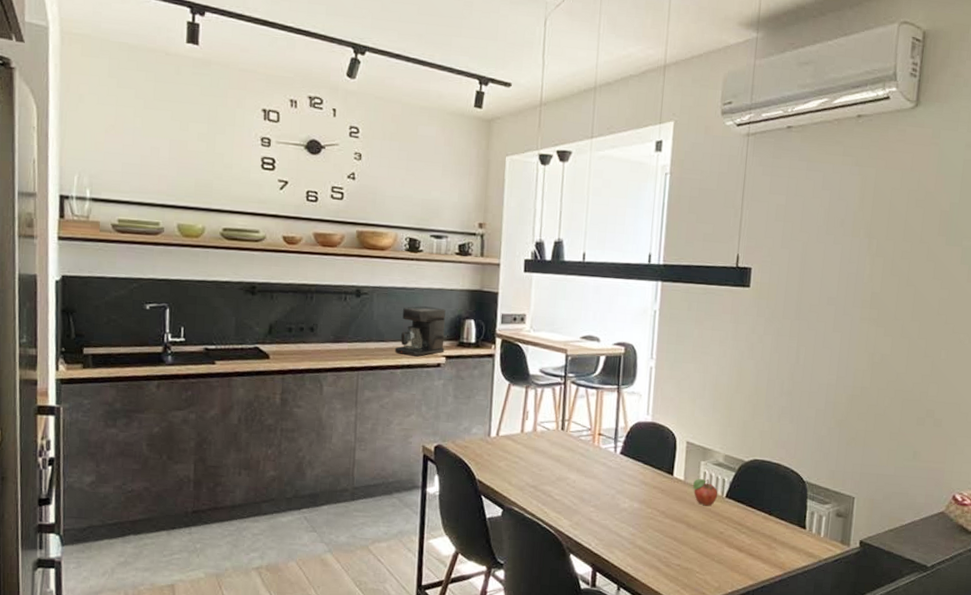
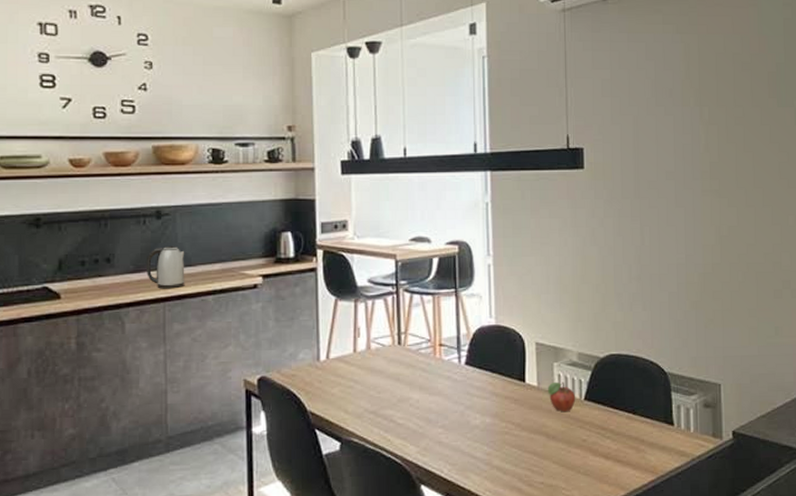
kettle: none [344,321,378,360] -> present [145,245,185,289]
coffee maker: present [394,306,446,357] -> none [204,222,261,279]

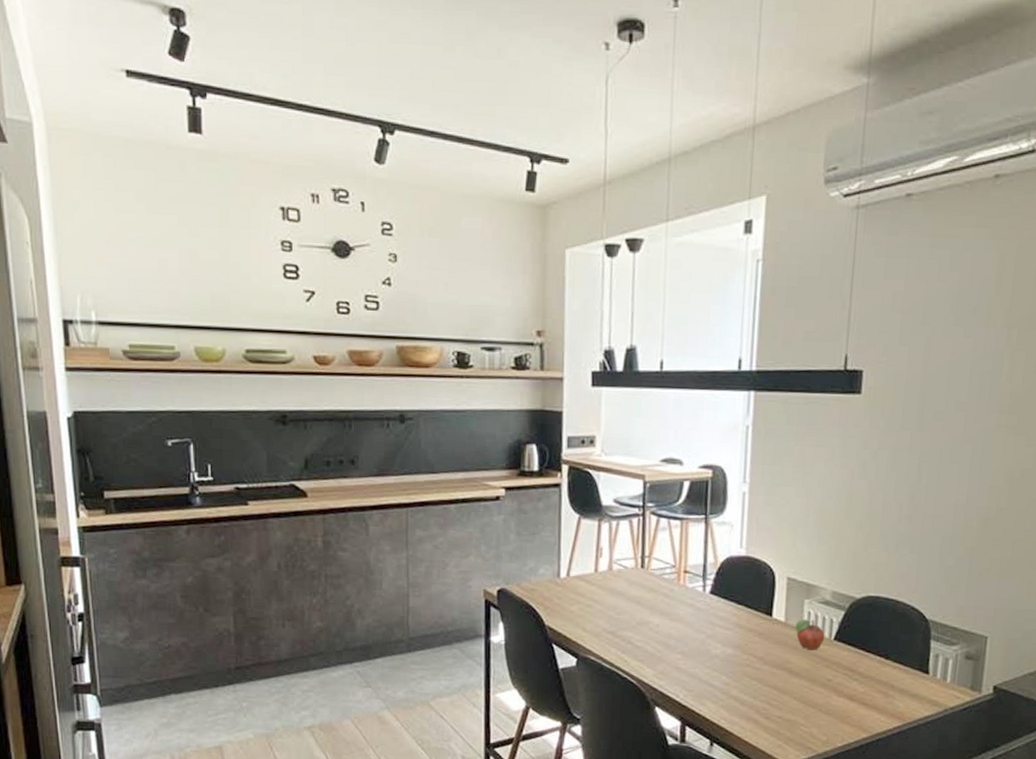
kettle: present [145,245,185,289] -> none [389,451,428,495]

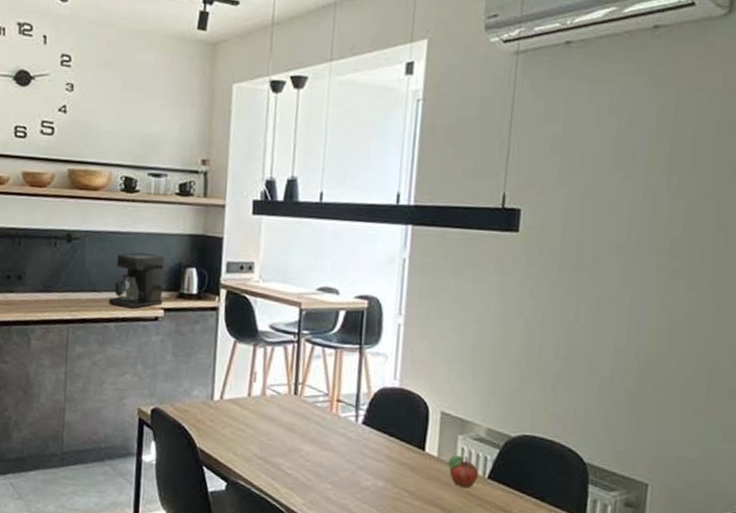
coffee maker: none [447,430,504,489] -> present [108,252,164,309]

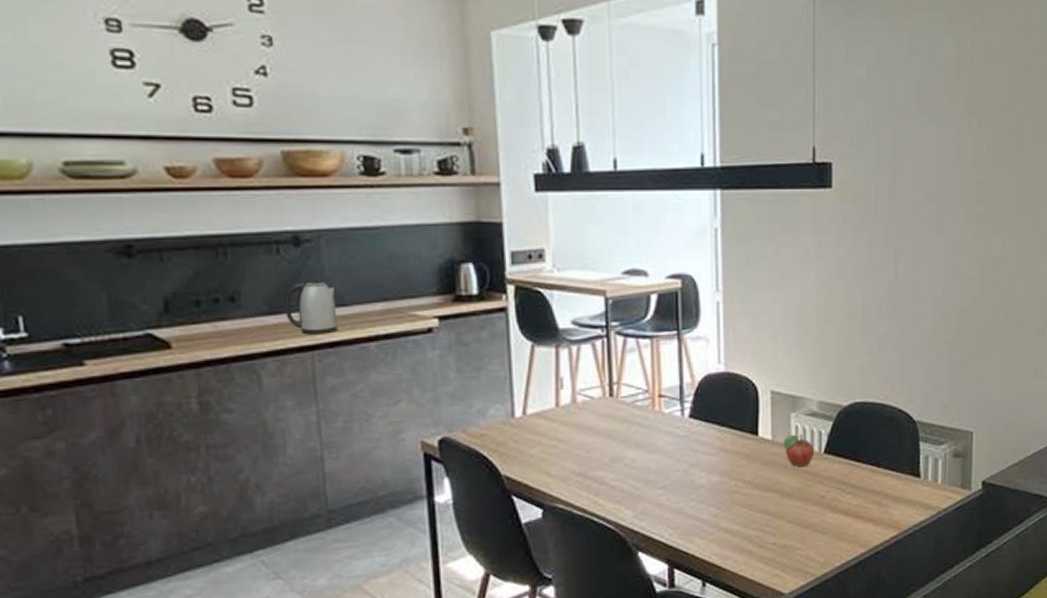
kettle: none [54,269,91,312] -> present [283,280,338,335]
coffee maker: present [108,252,164,309] -> none [362,251,436,322]

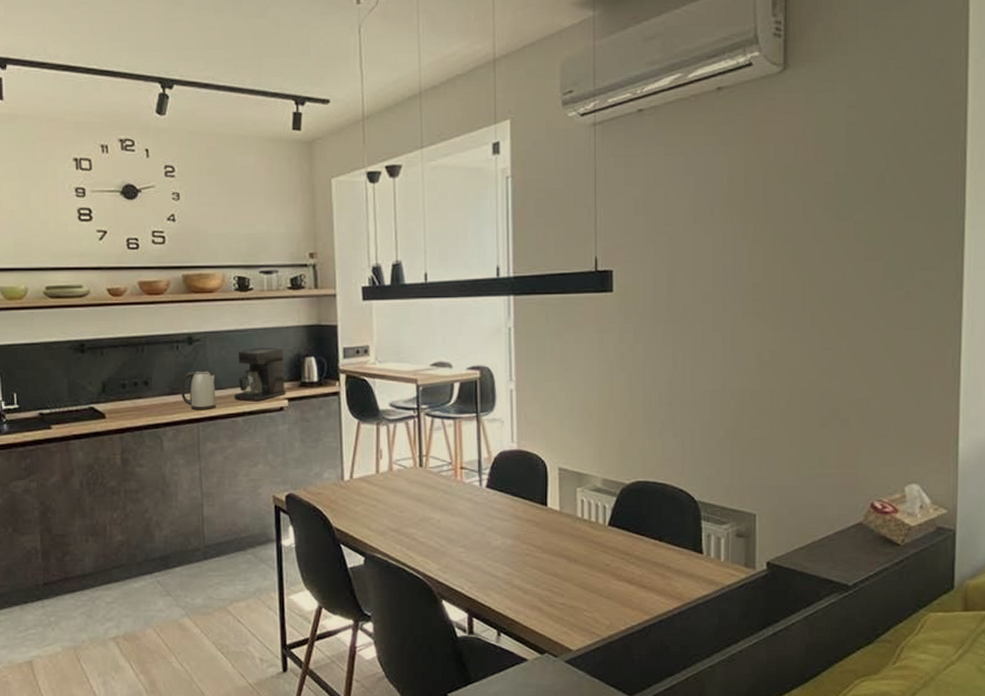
coffee maker: none [362,251,436,322] -> present [234,347,286,402]
fruit: present [784,433,815,468] -> none [571,506,599,537]

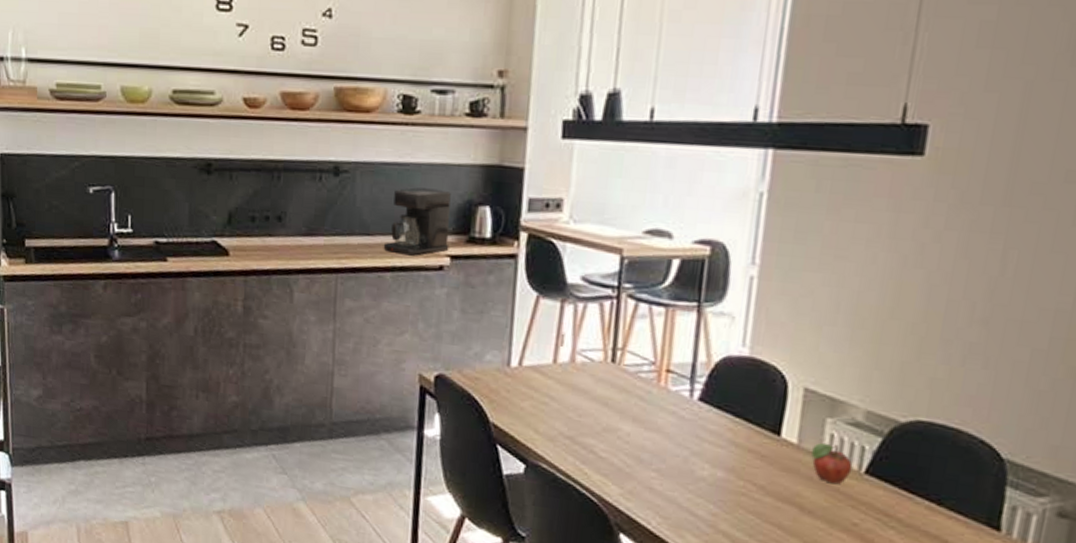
kettle: present [180,369,216,411] -> none [319,208,362,260]
fruit: none [571,506,599,537] -> present [811,442,853,484]

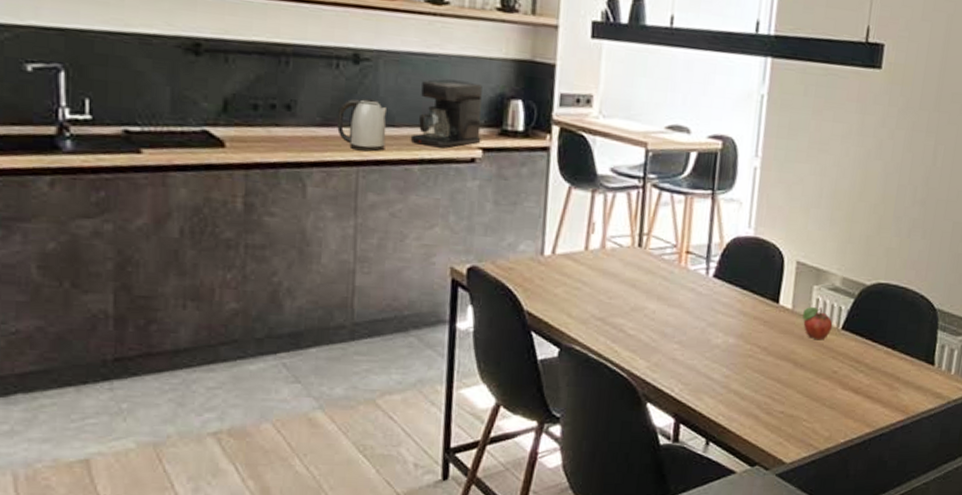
kettle: none [319,208,362,260] -> present [336,98,387,152]

